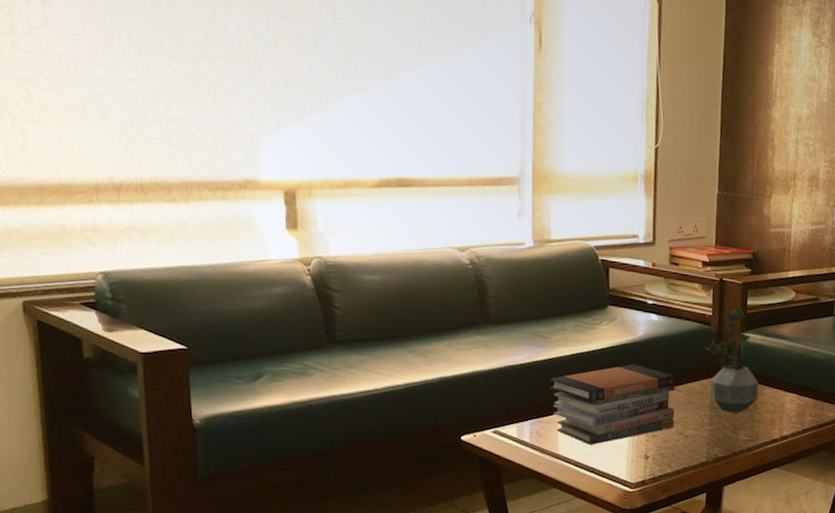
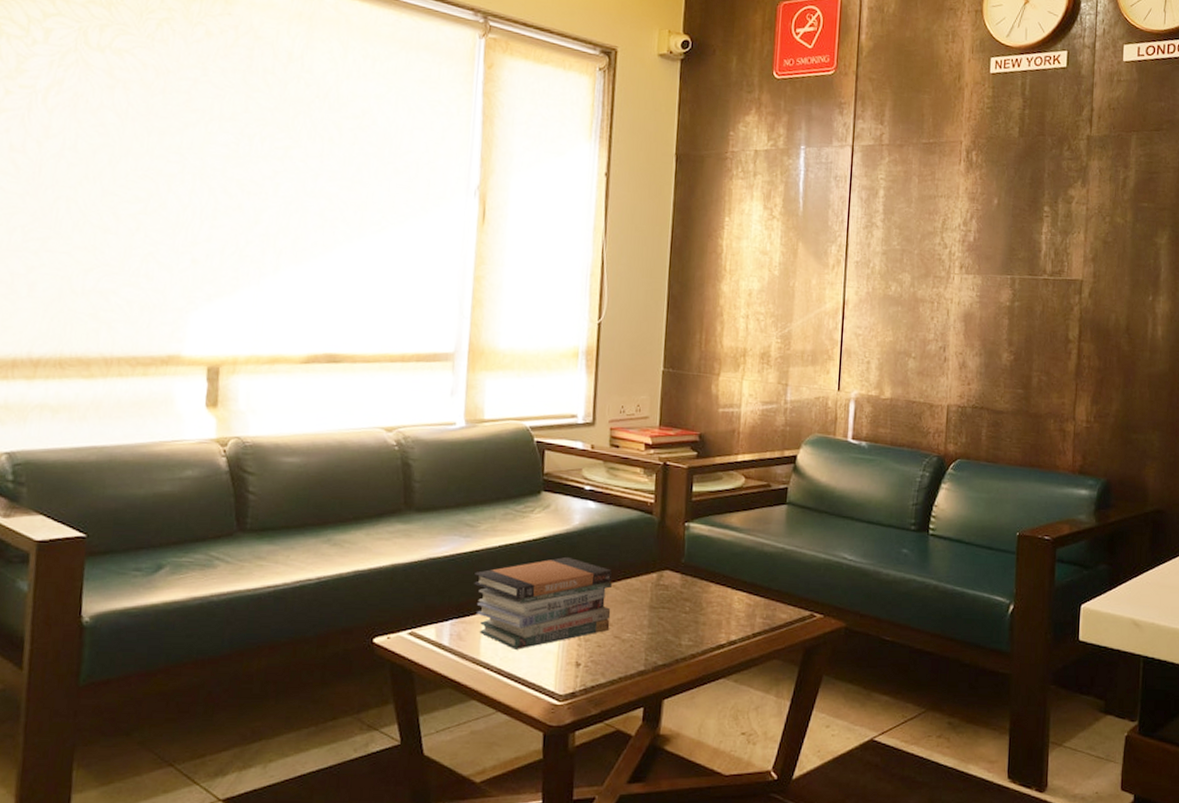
potted plant: present [703,307,759,413] -> none [644,494,704,614]

